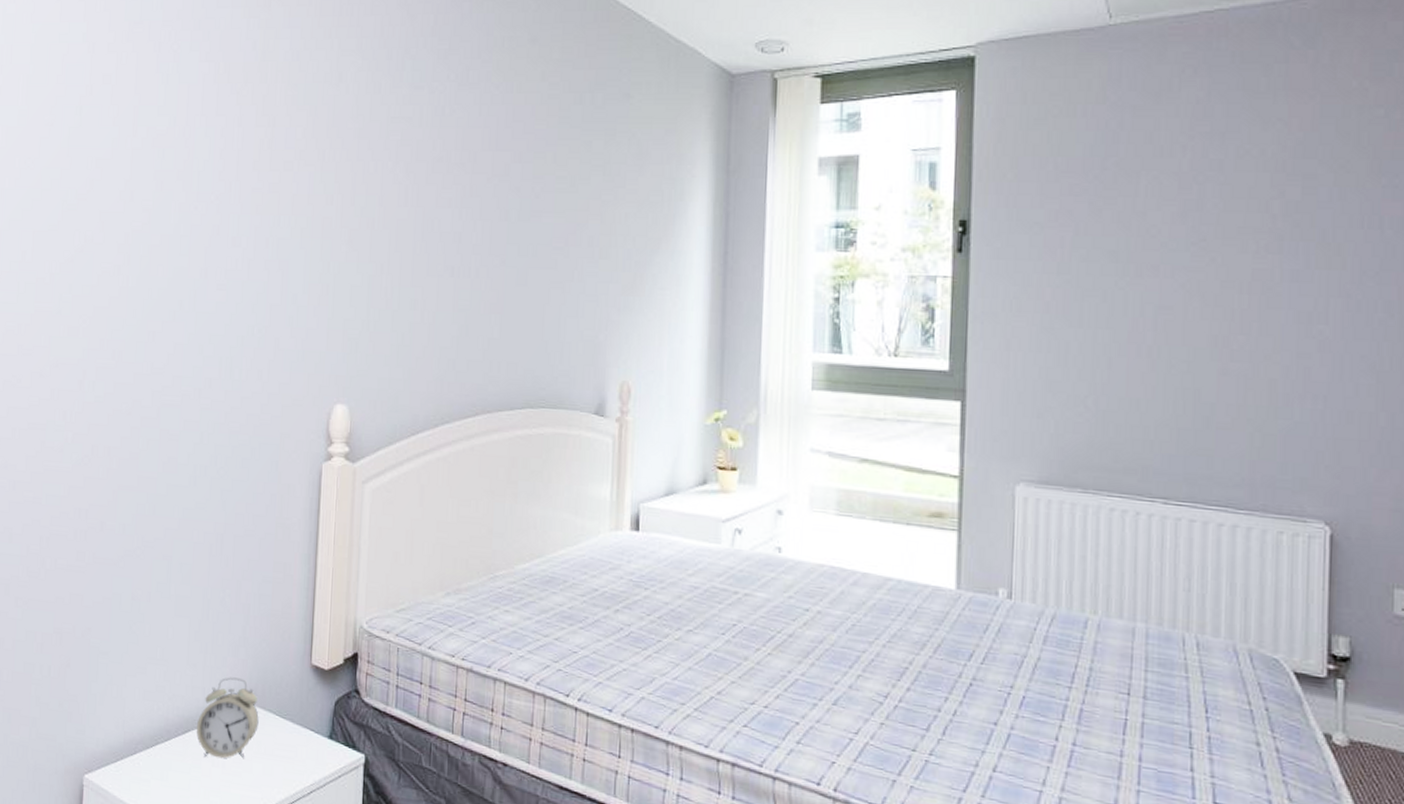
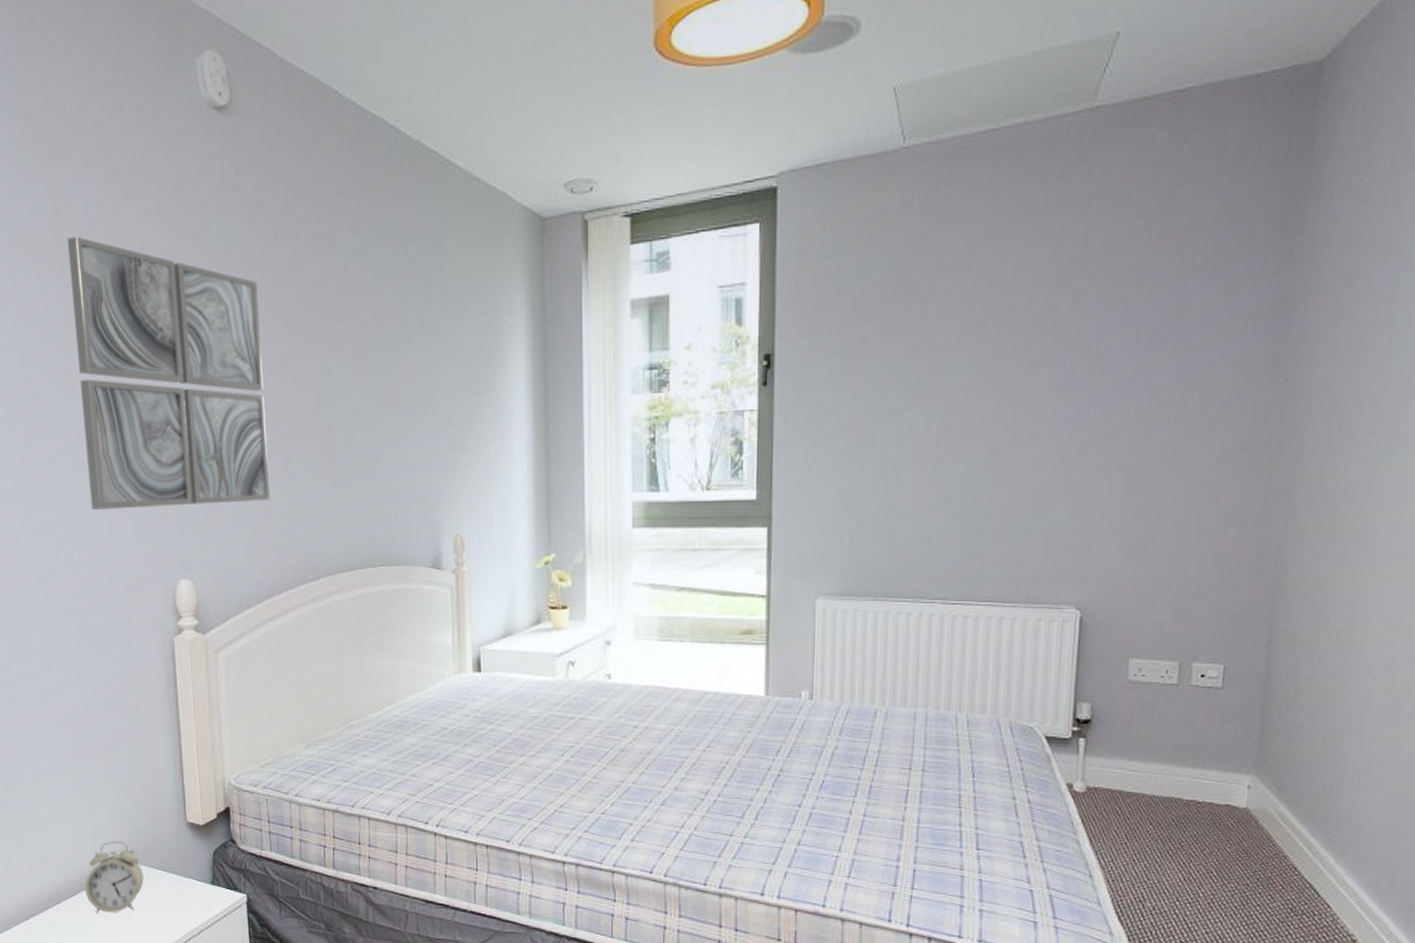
wall art: none [259,68,445,332] -> present [67,236,271,510]

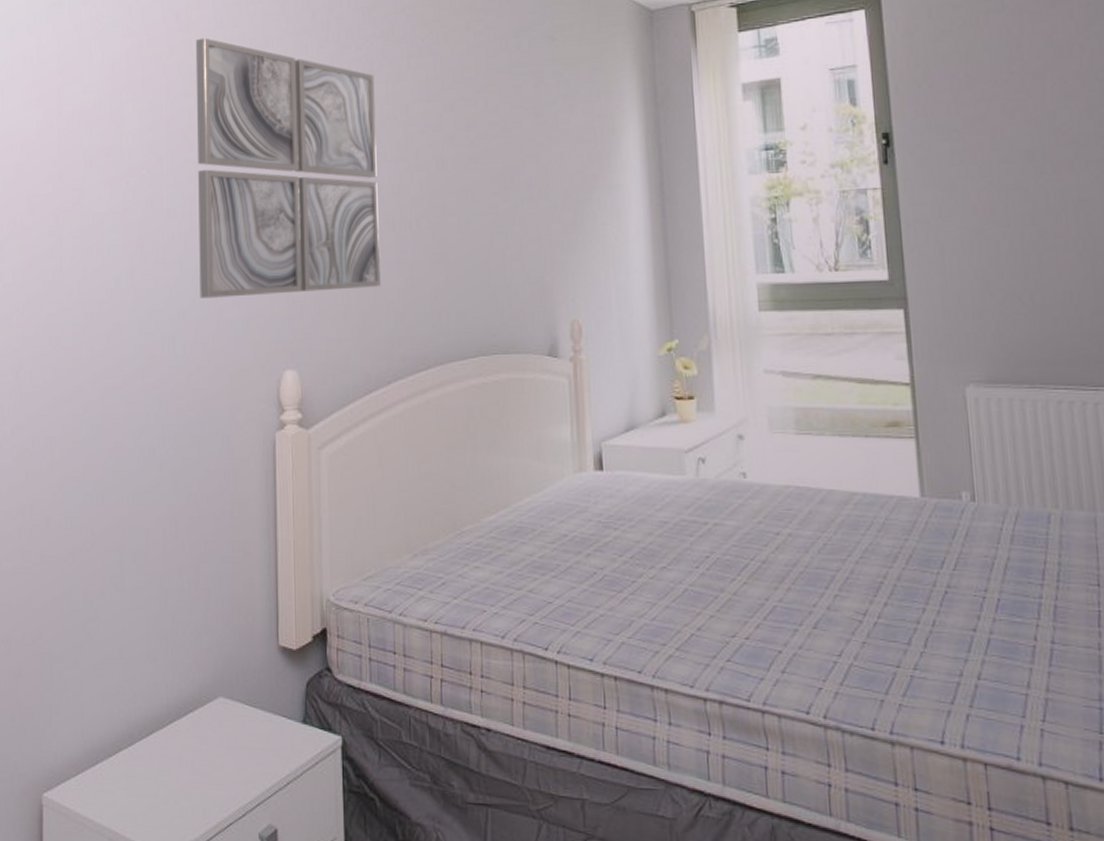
alarm clock: present [84,841,144,914] -> none [161,669,227,759]

